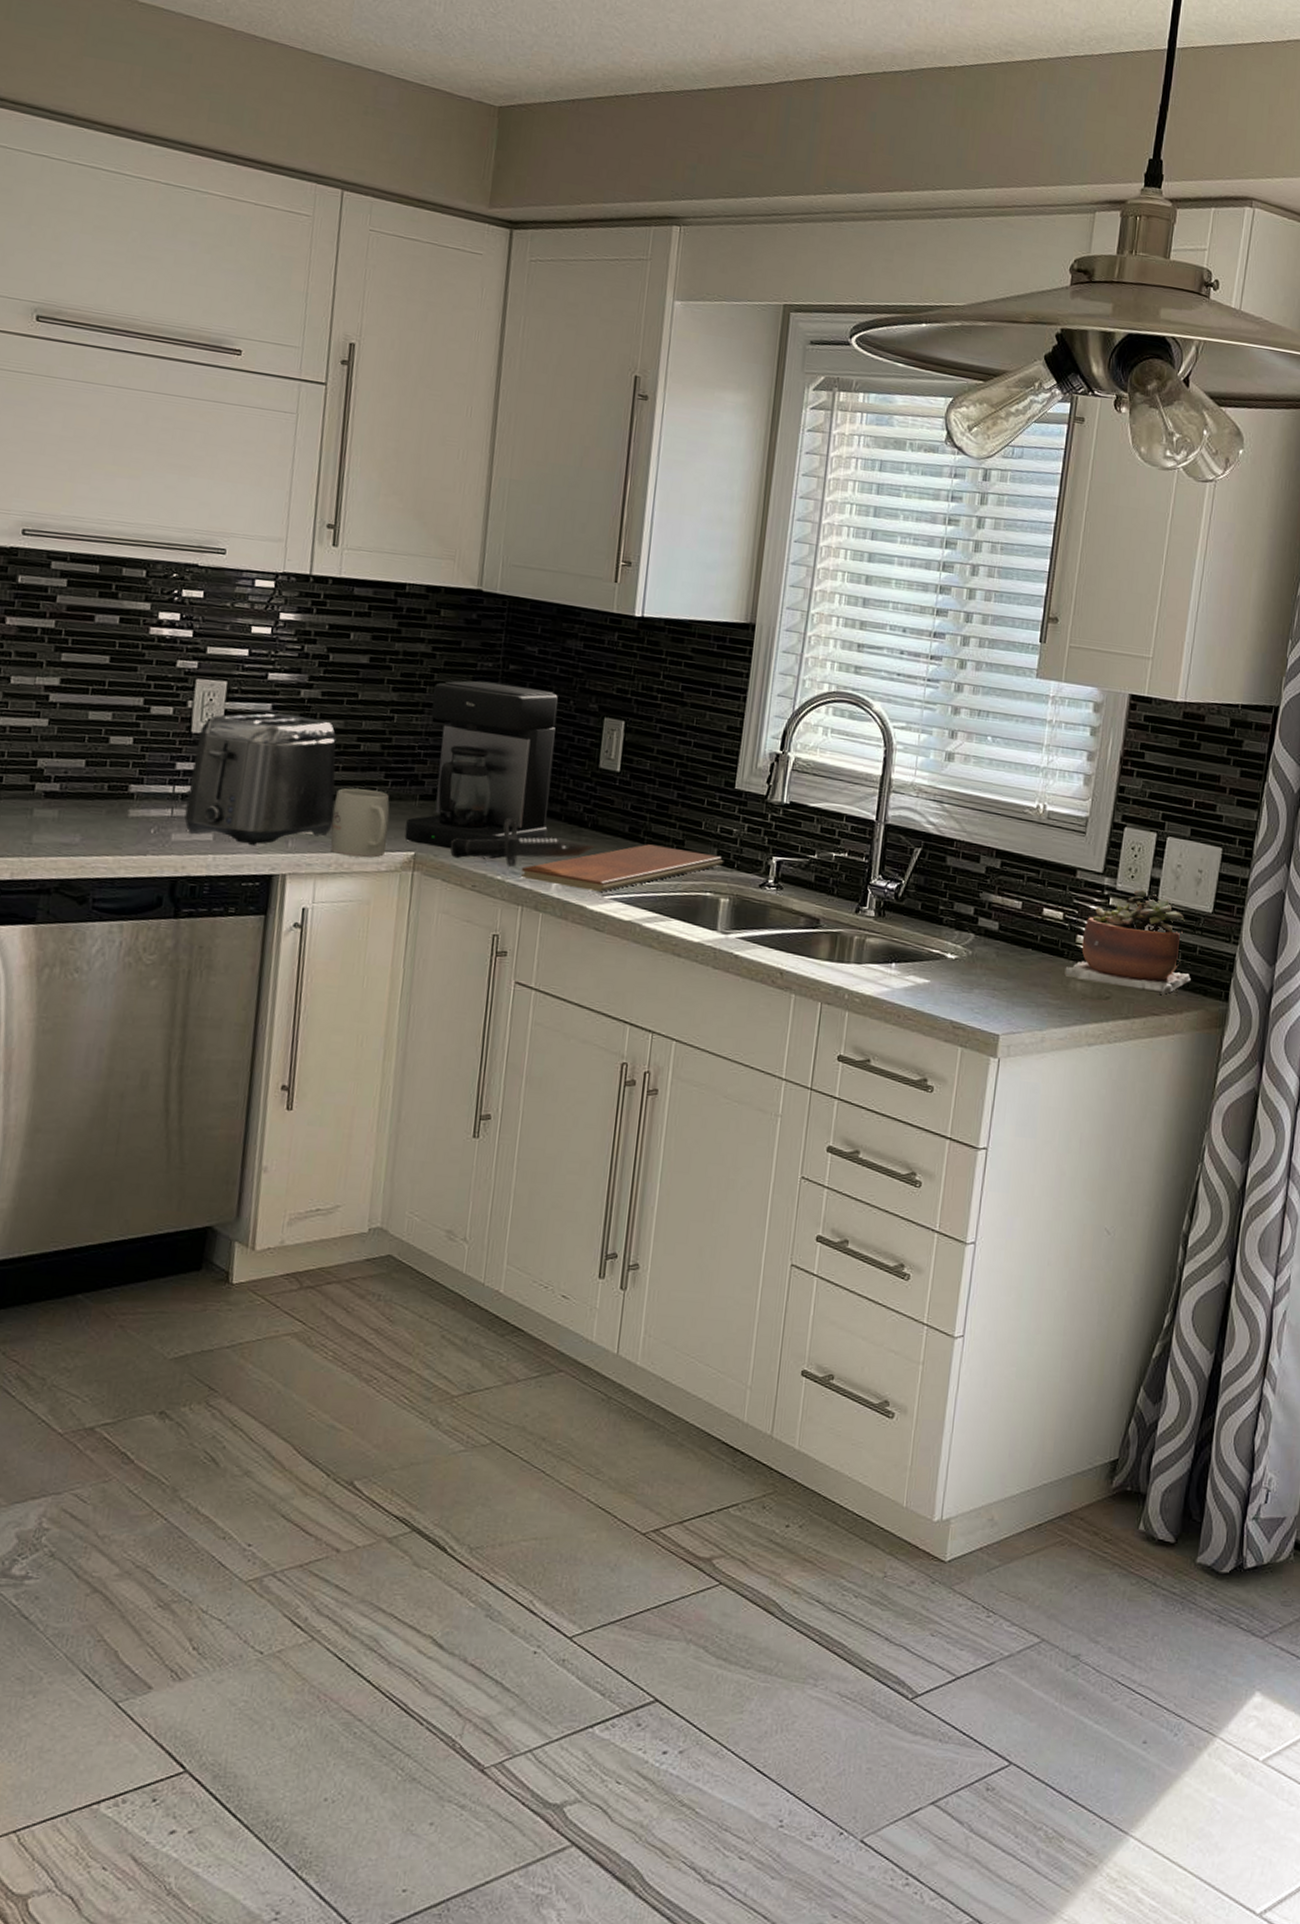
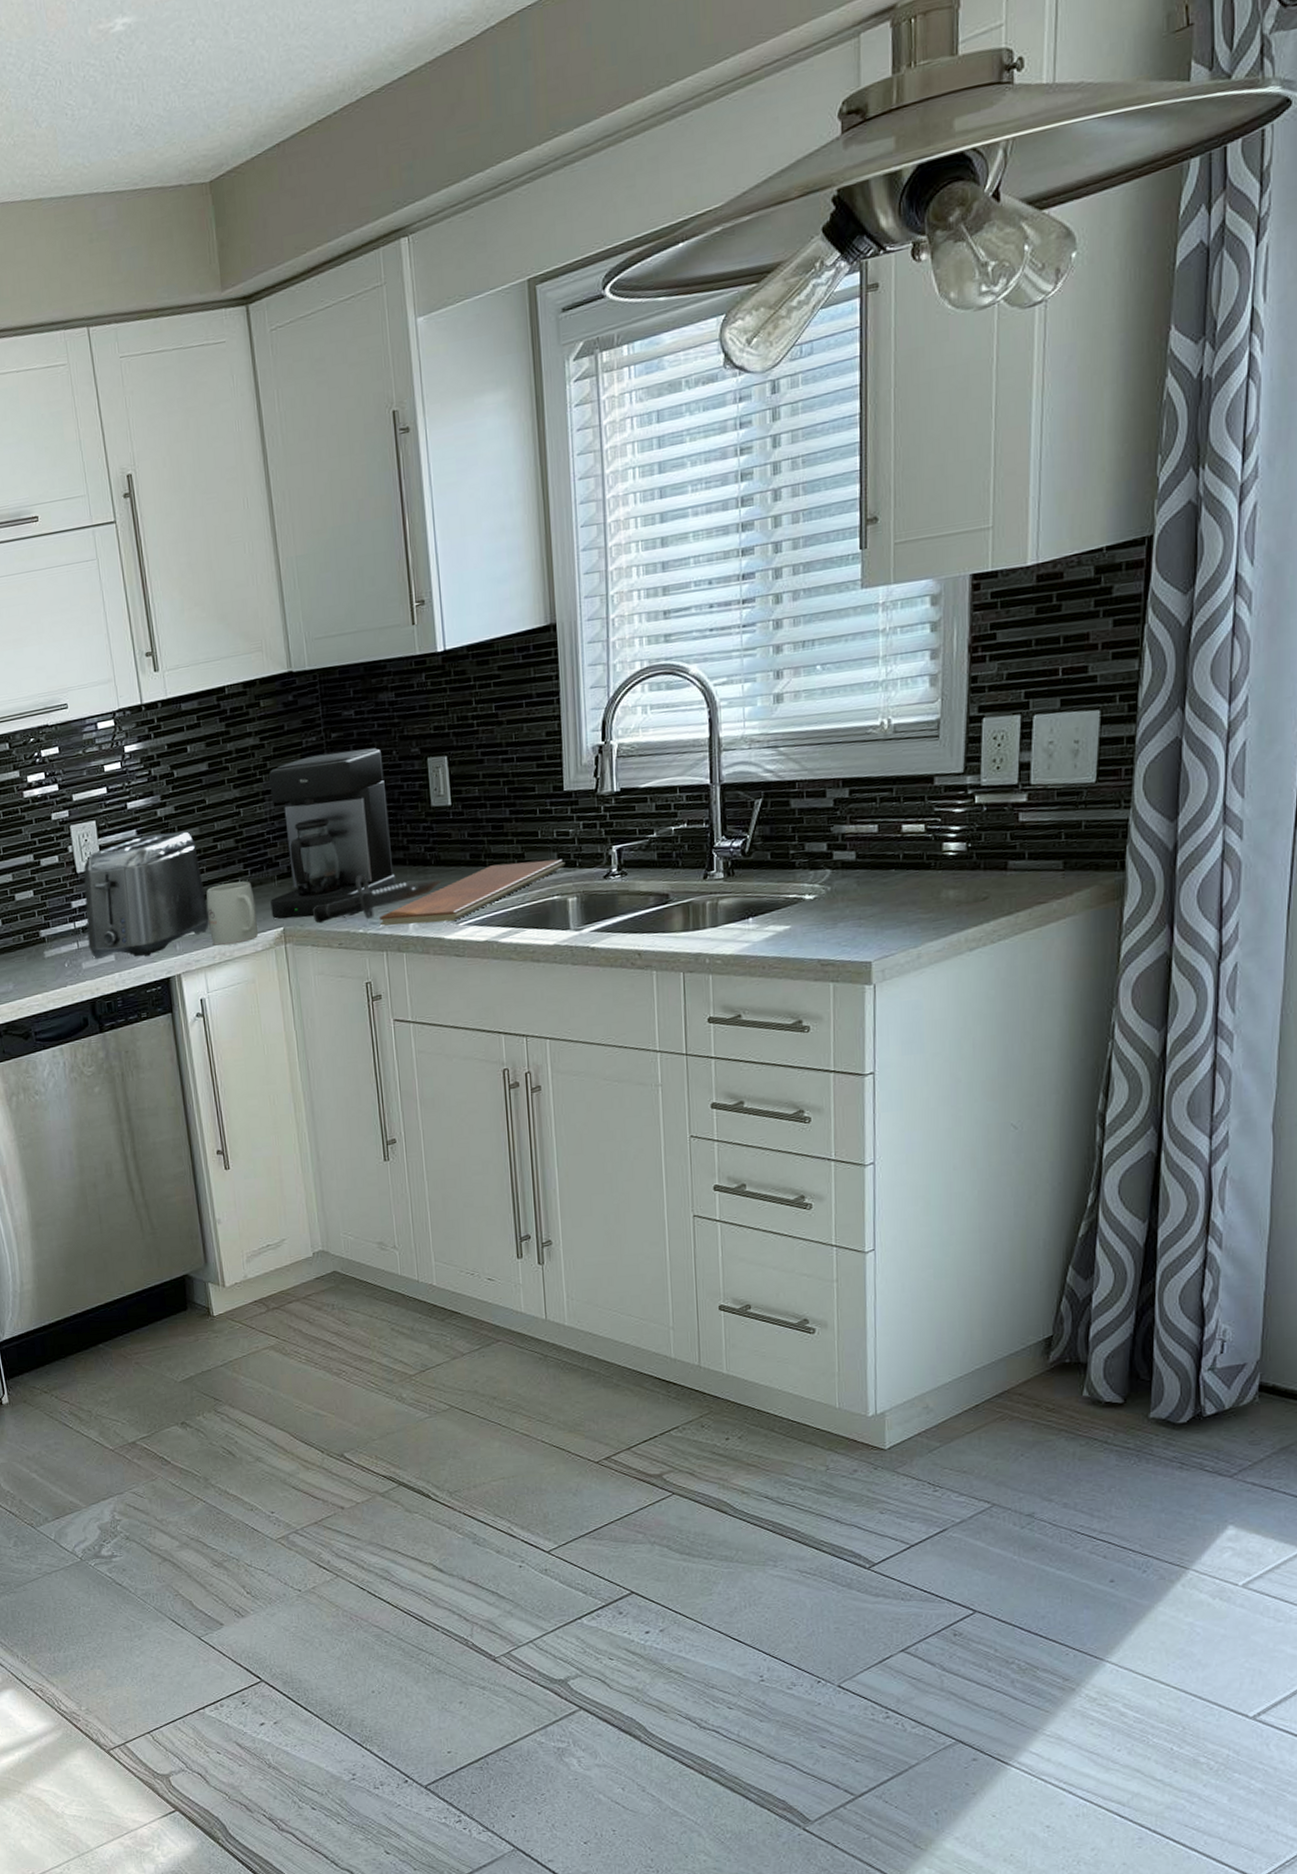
succulent plant: present [1064,887,1191,995] -> none [934,776,1078,888]

